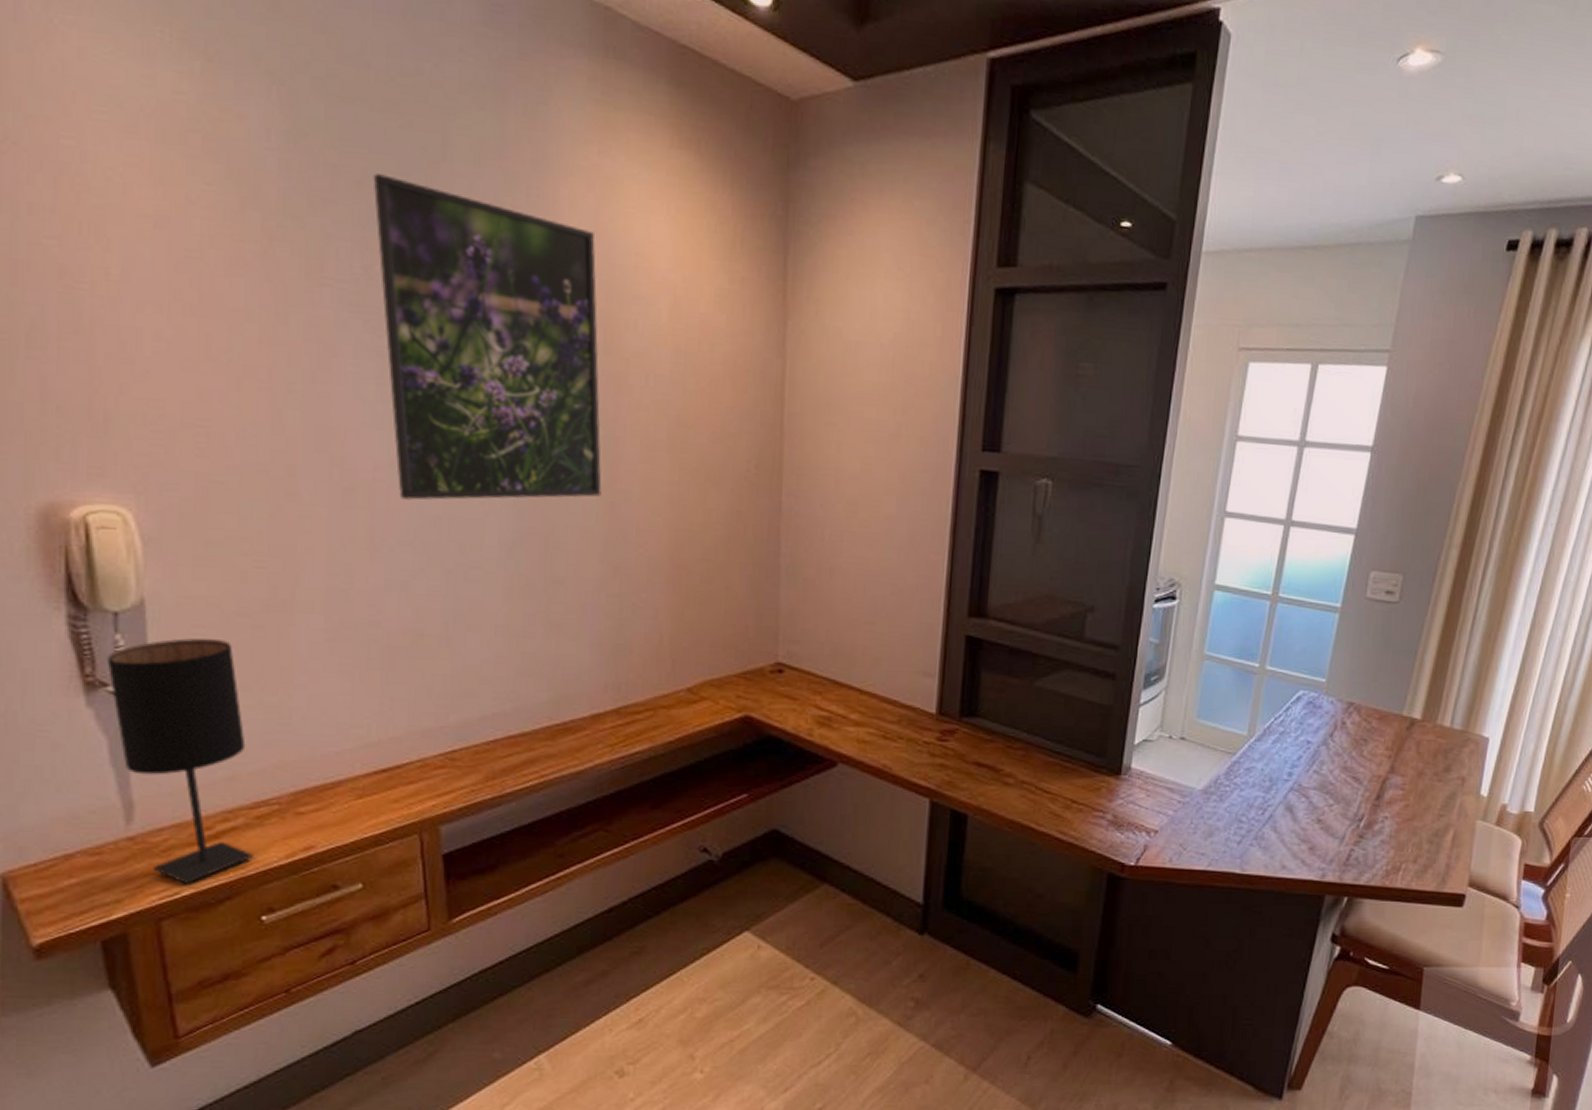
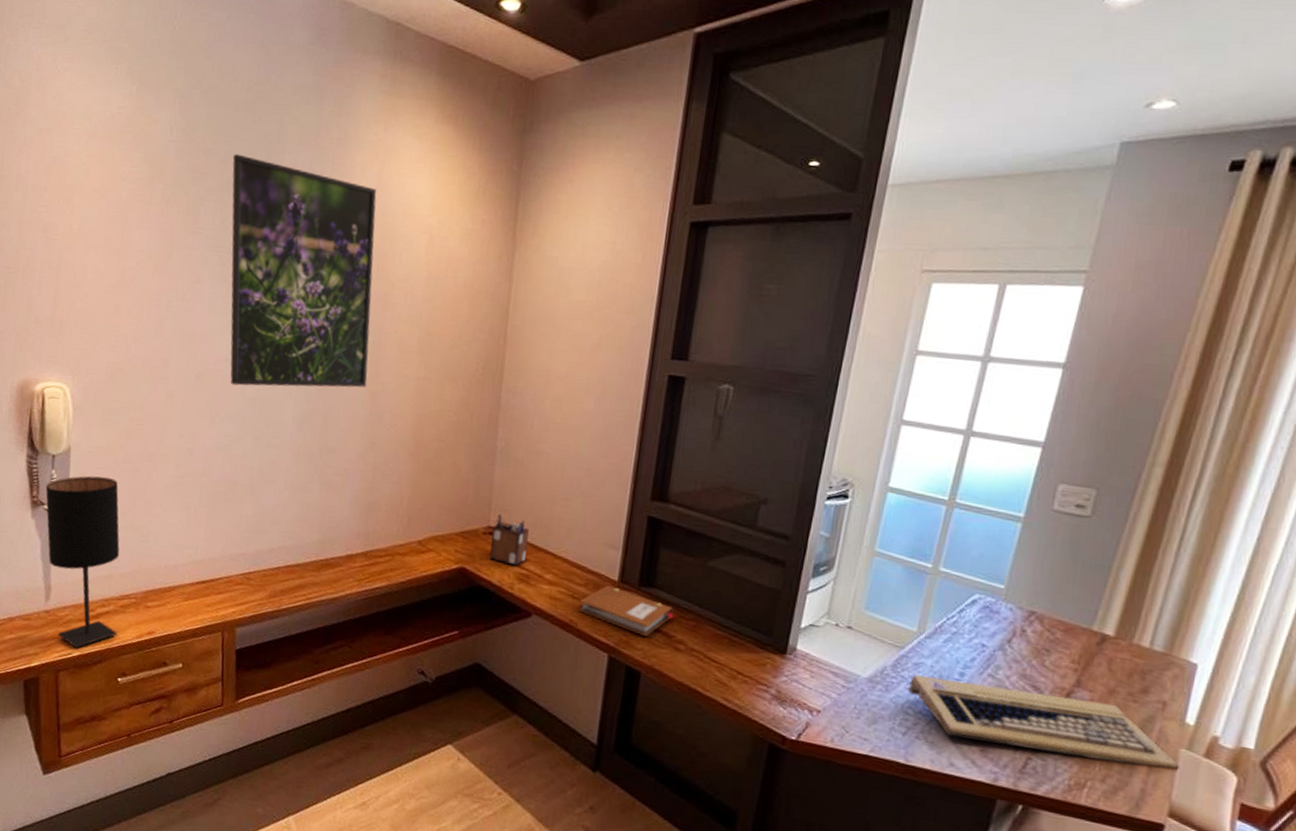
desk organizer: none [780,646,827,708] -> present [489,513,529,566]
notebook: none [892,720,1001,773] -> present [578,585,674,636]
computer keyboard: none [1240,780,1476,842] -> present [907,674,1180,770]

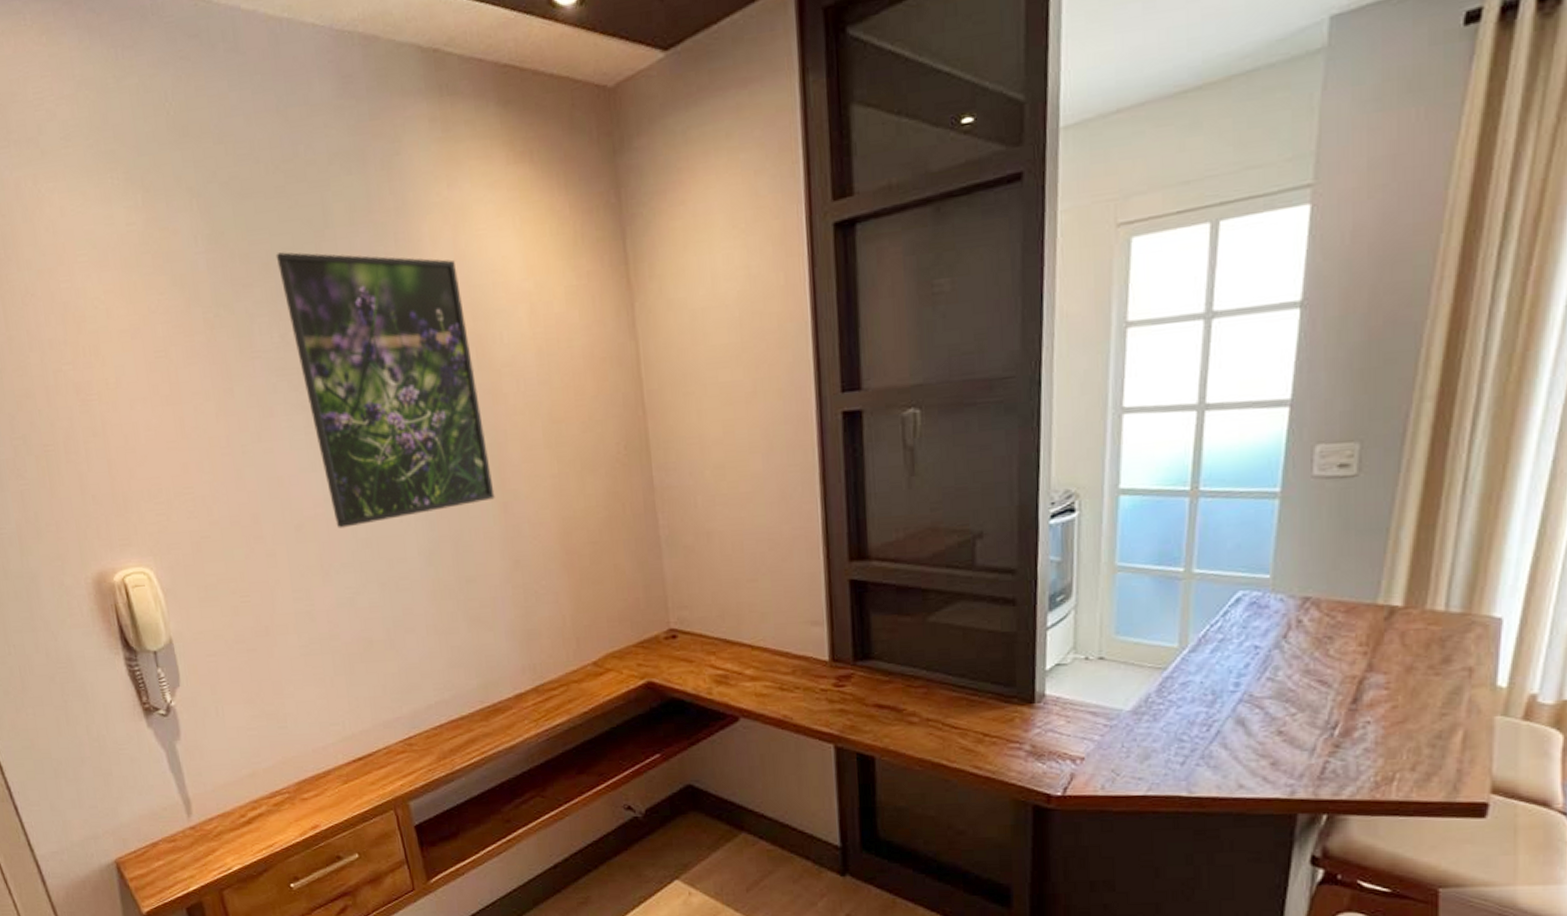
table lamp: present [45,475,120,648] -> none [154,663,278,861]
desk organizer: present [489,513,529,566] -> none [675,612,719,668]
notebook: present [578,585,674,636] -> none [789,668,900,716]
computer keyboard: present [907,674,1180,770] -> none [1178,682,1497,755]

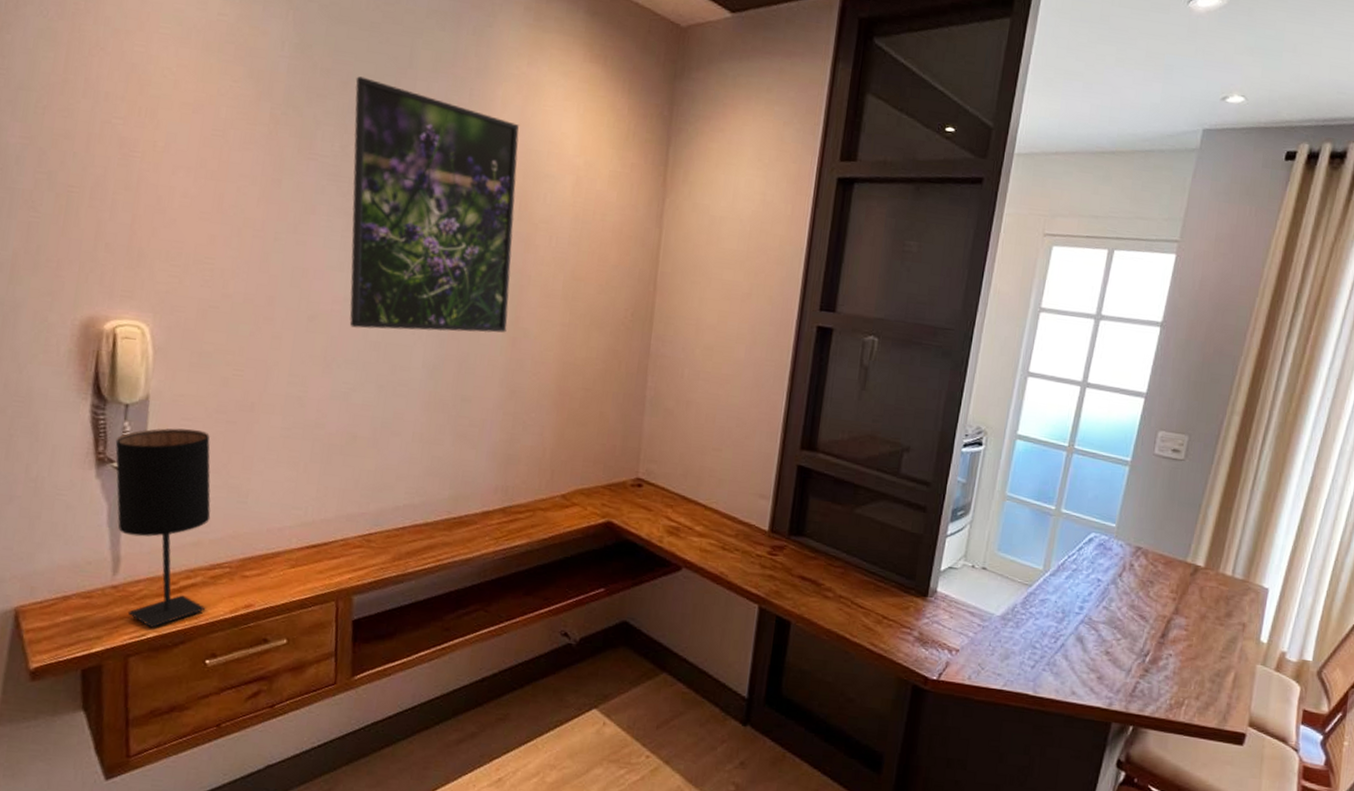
table lamp: none [154,663,278,861] -> present [115,428,211,628]

